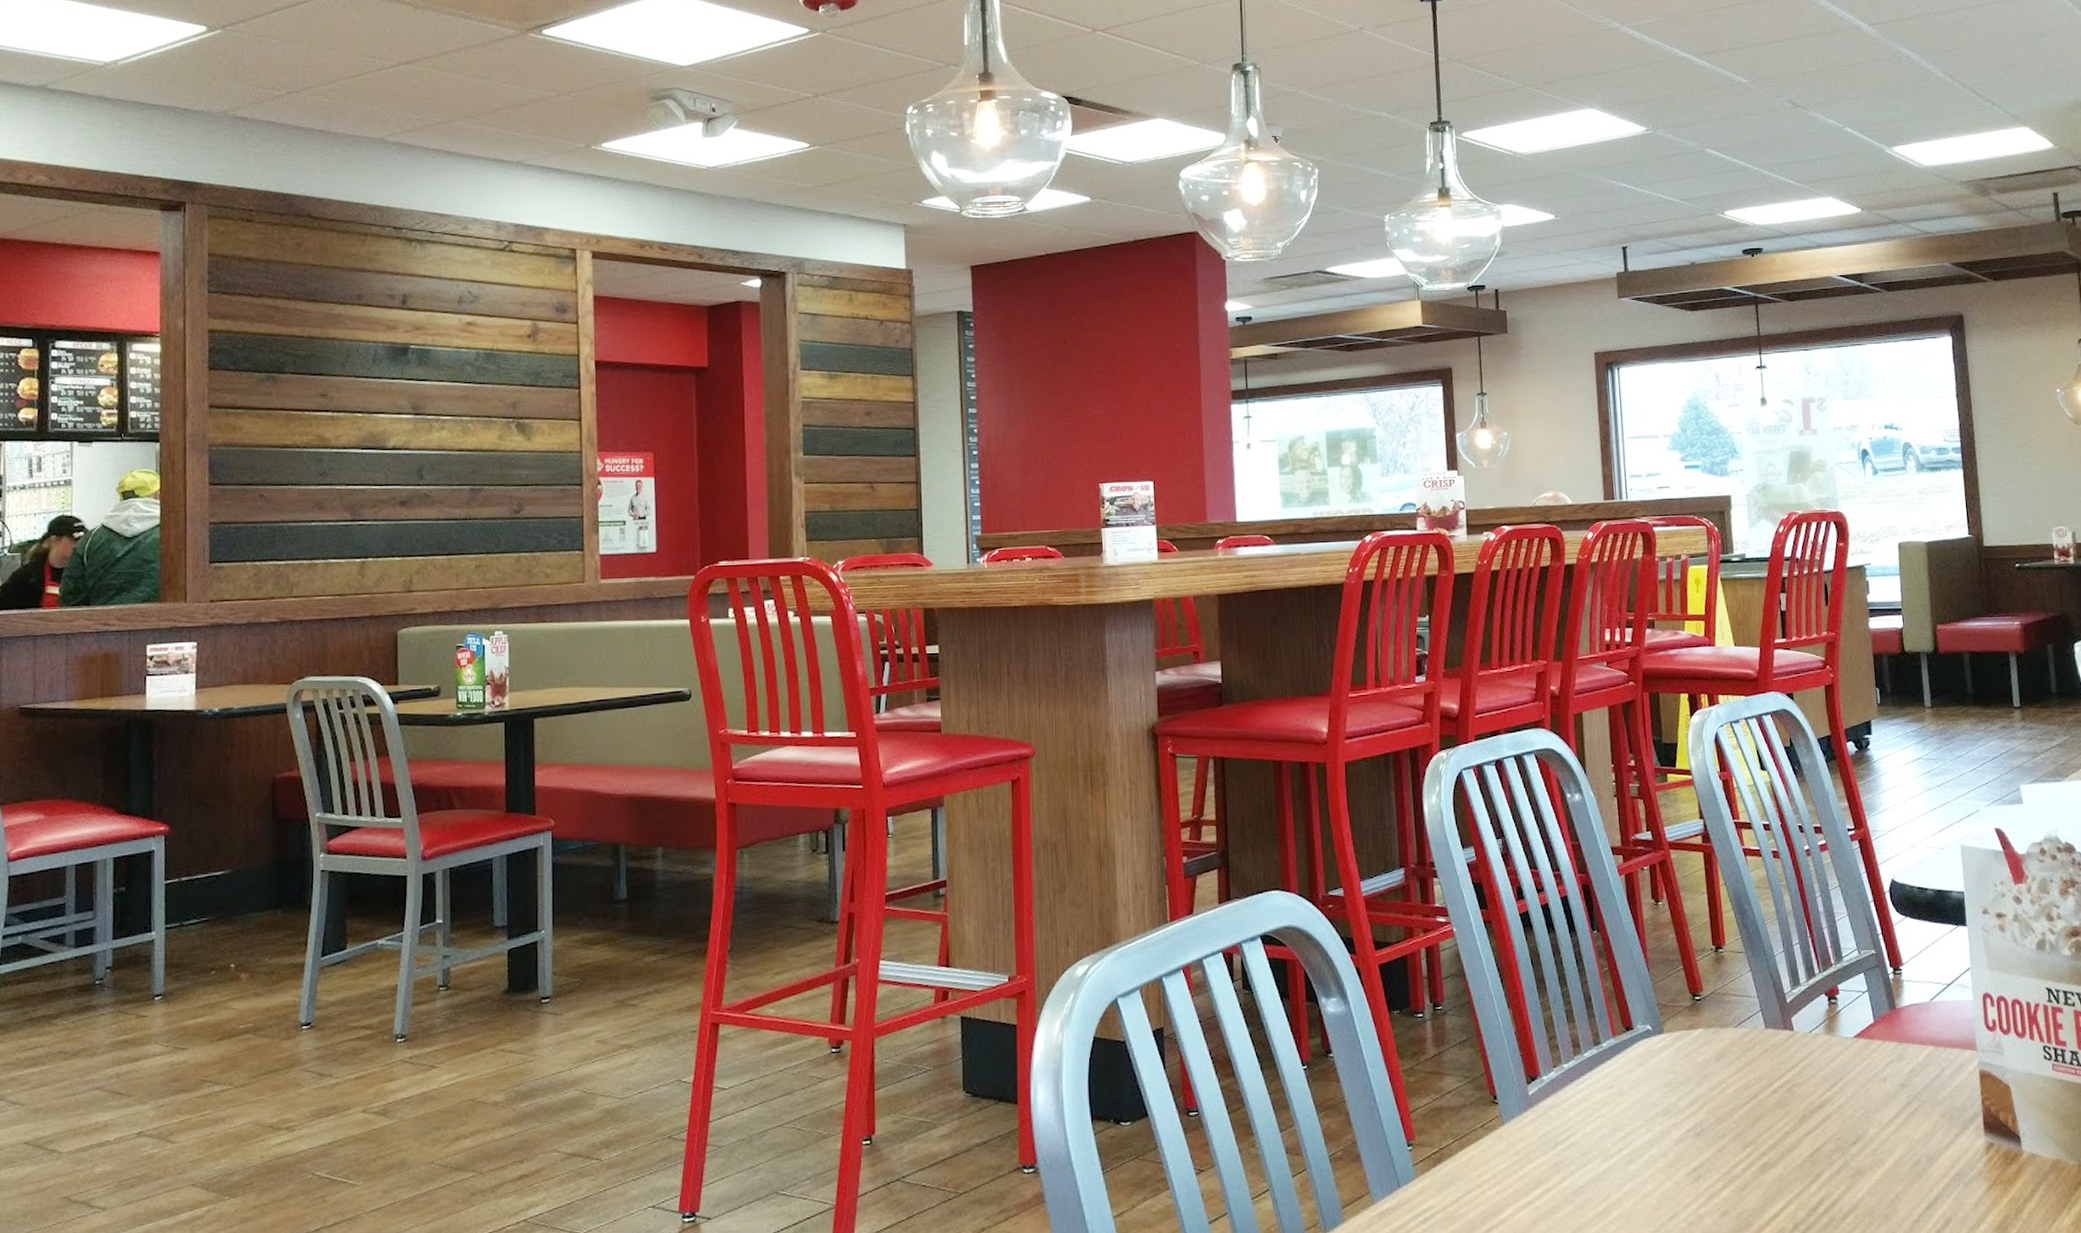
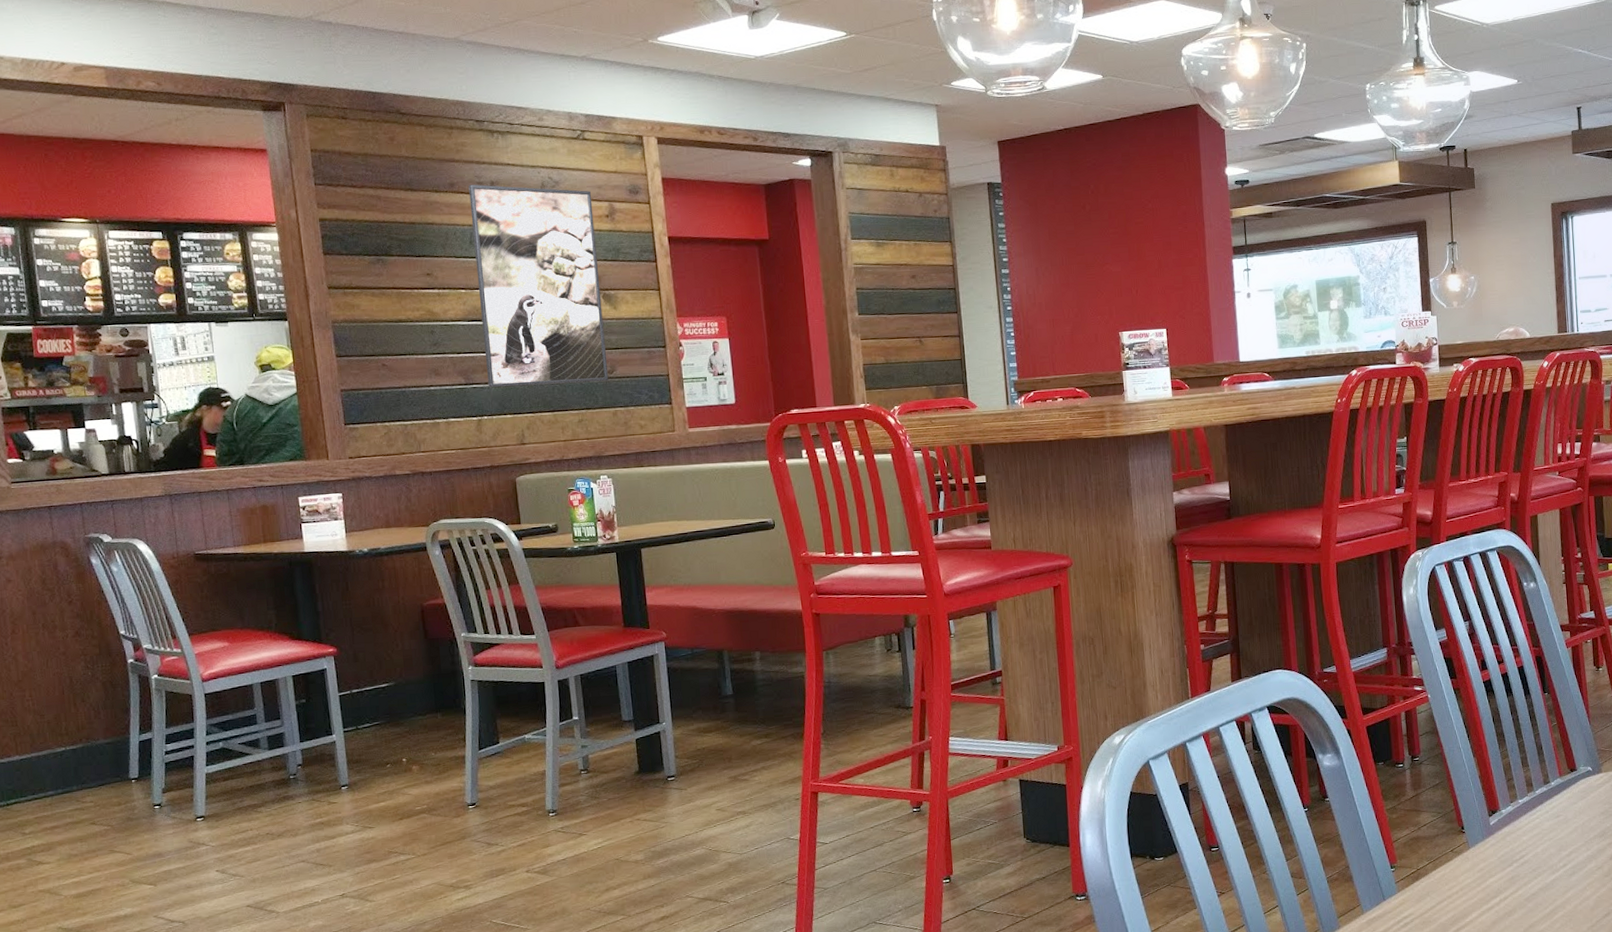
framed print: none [376,297,515,526] -> present [468,184,609,388]

